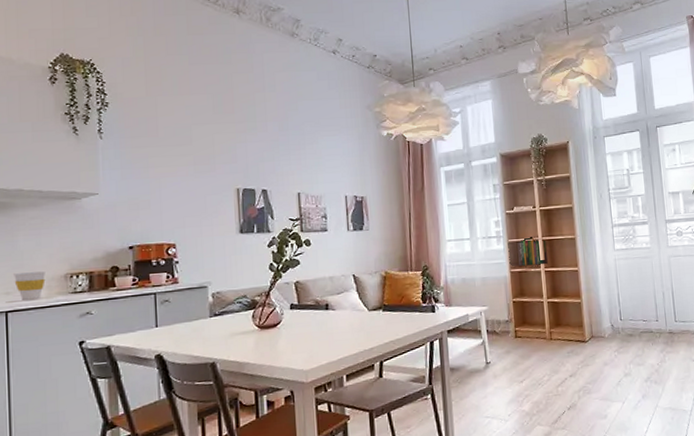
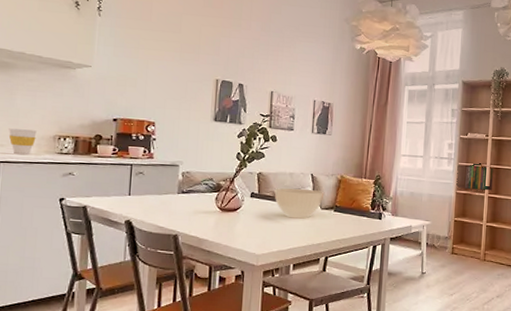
bowl: none [315,291,370,326] -> present [274,188,325,219]

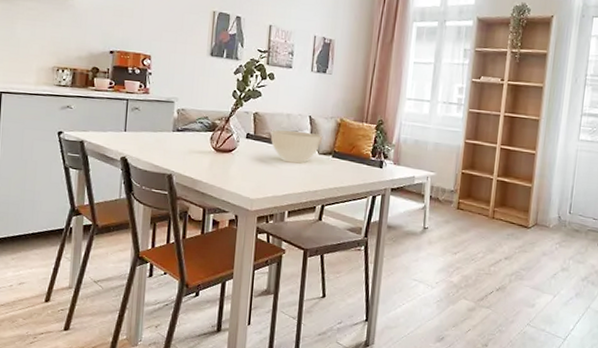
cup: present [9,128,37,154] -> none [10,58,36,86]
books: present [464,164,493,191] -> none [474,111,508,142]

